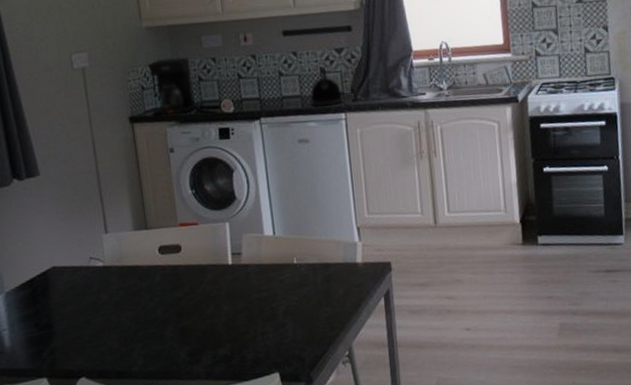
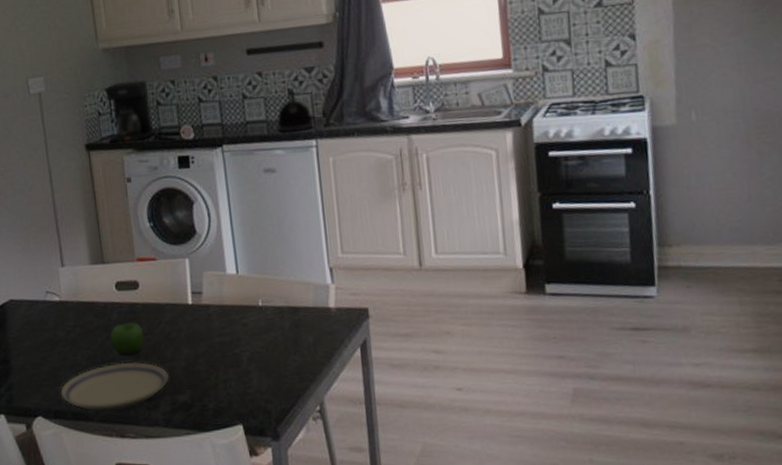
plate: none [104,320,210,370] -> present [60,361,169,412]
fruit: none [153,283,186,314] -> present [110,322,144,355]

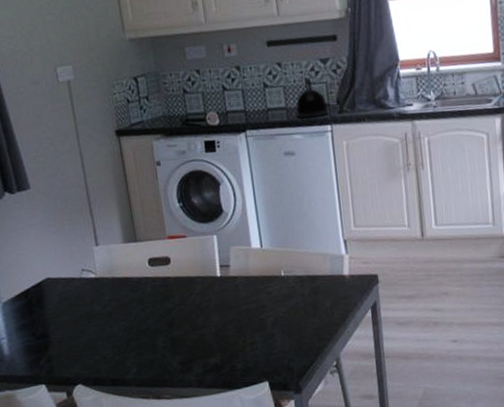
plate: present [60,361,169,412] -> none [99,330,201,378]
coffee maker: present [105,80,154,144] -> none [133,69,182,130]
fruit: present [110,322,144,355] -> none [144,295,177,325]

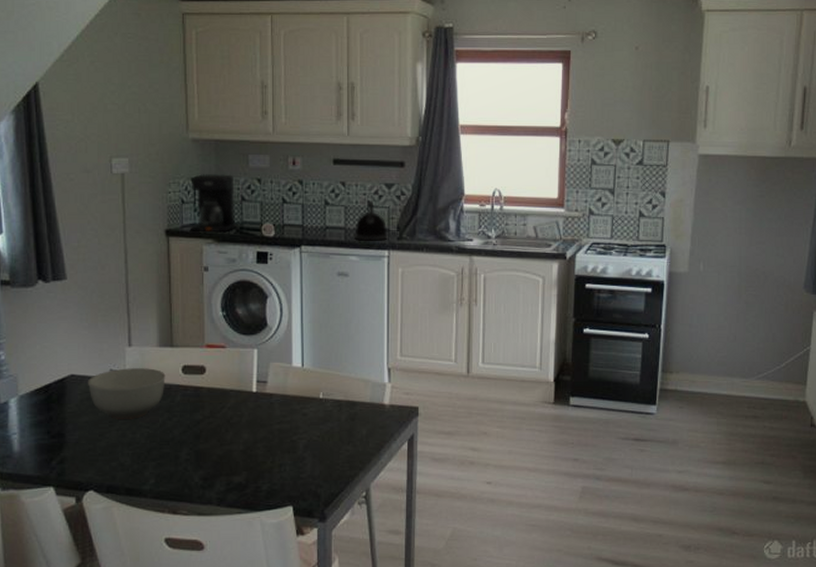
bowl: none [62,264,135,316] -> present [87,368,166,419]
coffee maker: none [133,69,182,130] -> present [189,174,236,233]

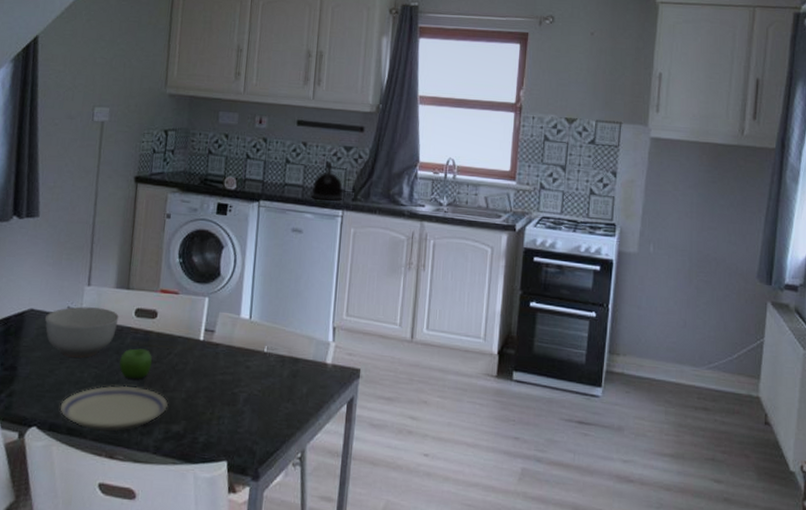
plate: none [115,442,226,489] -> present [60,385,168,432]
fruit: none [172,405,206,435] -> present [119,348,153,379]
coffee maker: present [189,174,236,233] -> none [157,127,203,183]

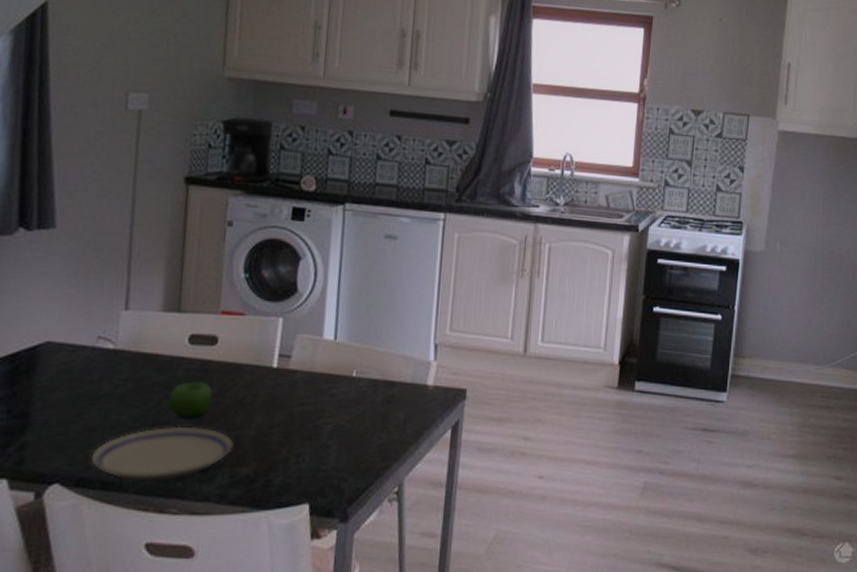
bowl: present [44,306,119,358] -> none [66,336,168,397]
coffee maker: none [157,127,203,183] -> present [214,117,273,184]
kettle: present [311,160,344,202] -> none [407,156,446,203]

